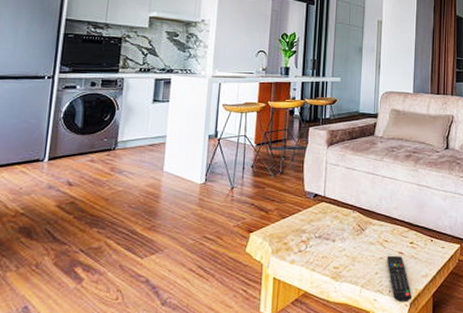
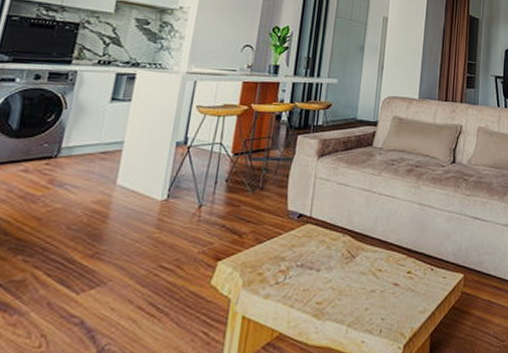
remote control: present [387,255,411,303] -> none [379,287,406,345]

